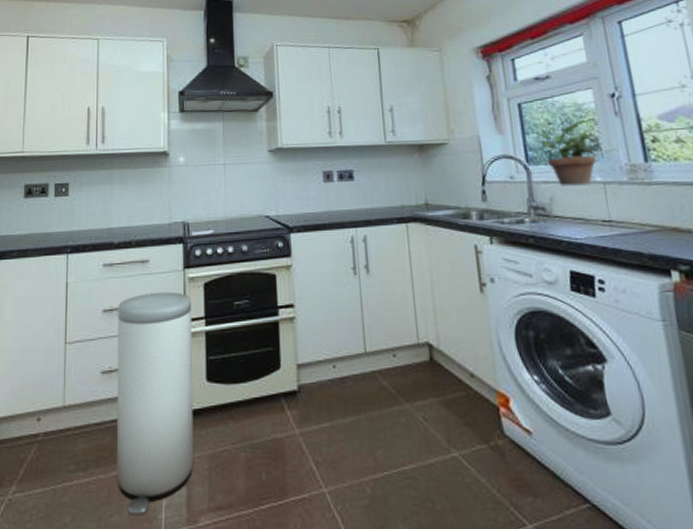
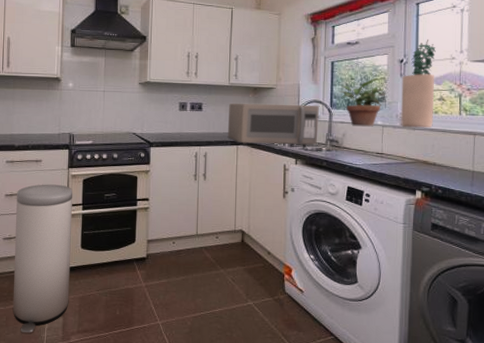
microwave: none [389,161,516,223] -> present [227,103,319,148]
vase: none [617,65,675,183] -> present [401,40,436,128]

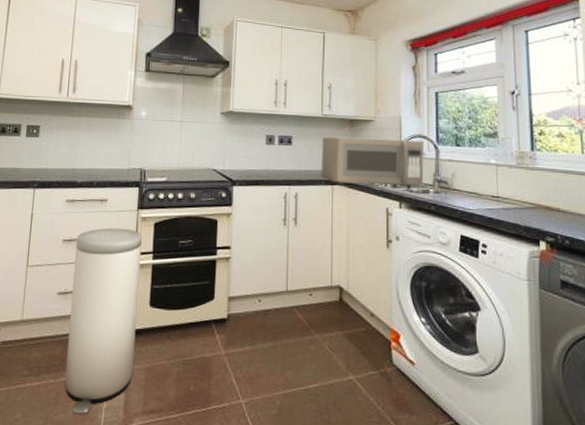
potted plant: present [339,77,386,127] -> none [445,110,498,166]
vase: present [401,40,436,128] -> none [515,70,553,169]

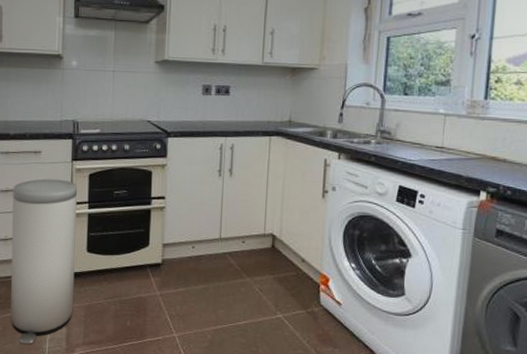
microwave: present [321,136,424,189] -> none [258,86,370,140]

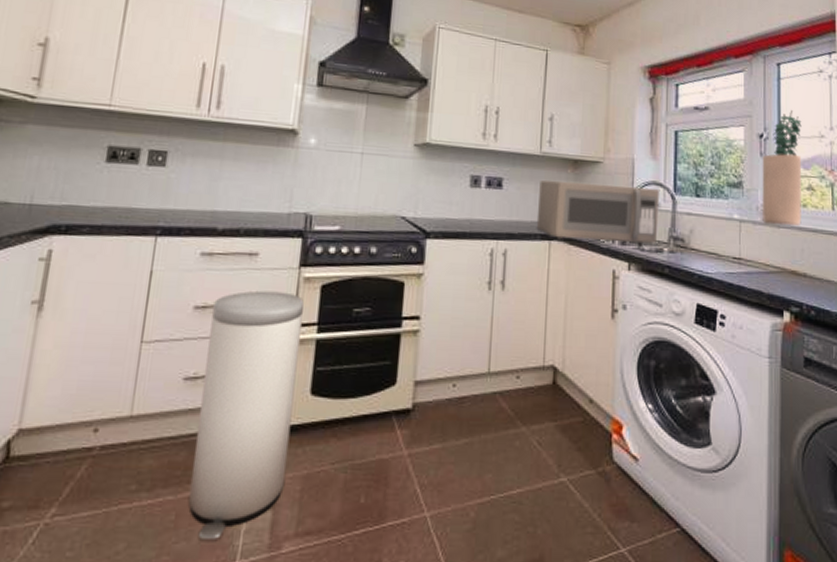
microwave: none [258,86,370,140] -> present [536,179,659,247]
vase: none [467,10,516,118] -> present [762,110,802,227]

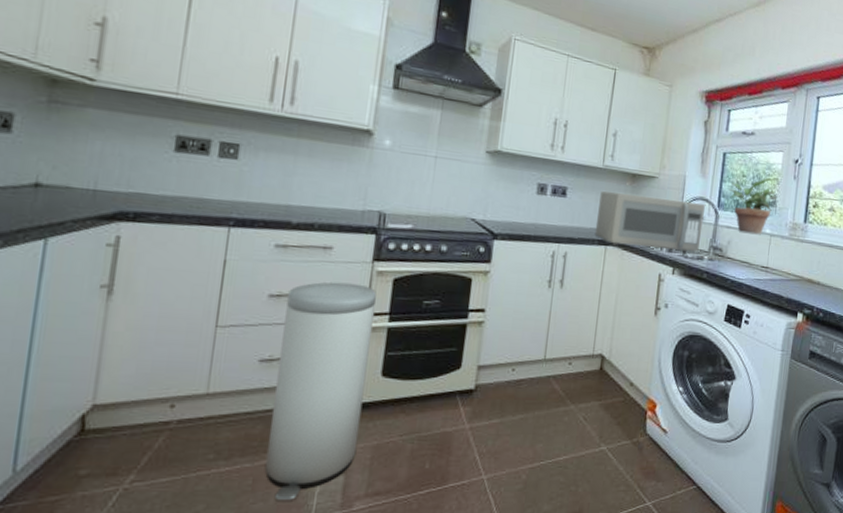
potted plant: none [685,155,743,222] -> present [728,177,780,235]
vase: present [762,110,802,227] -> none [789,140,832,242]

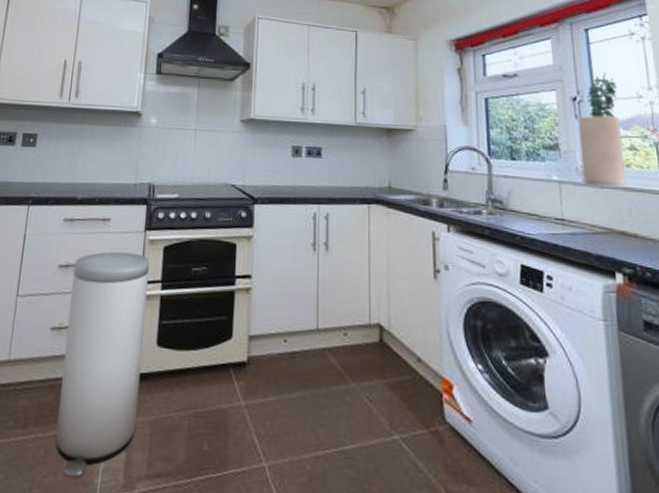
microwave: present [594,190,705,254] -> none [355,148,475,209]
potted plant: present [728,177,780,235] -> none [498,119,559,183]
vase: none [789,140,832,242] -> present [577,73,626,187]

